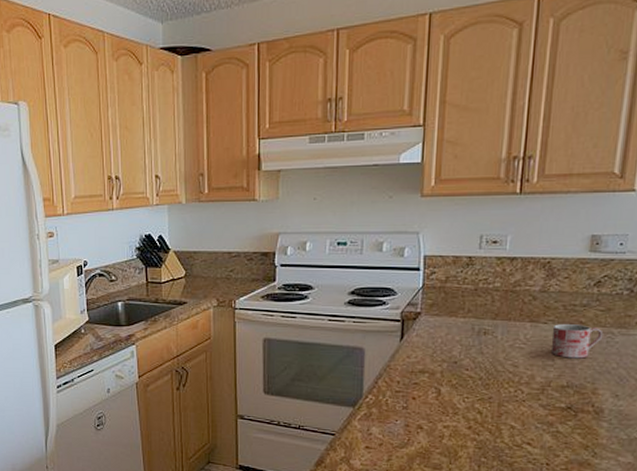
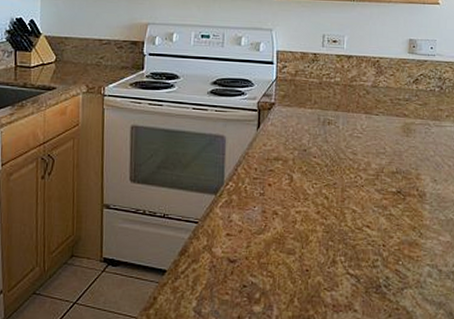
mug: present [550,324,604,359] -> none [382,116,422,147]

